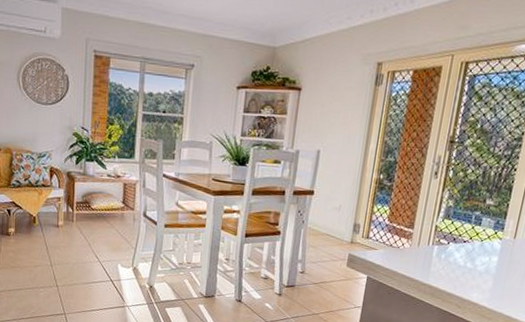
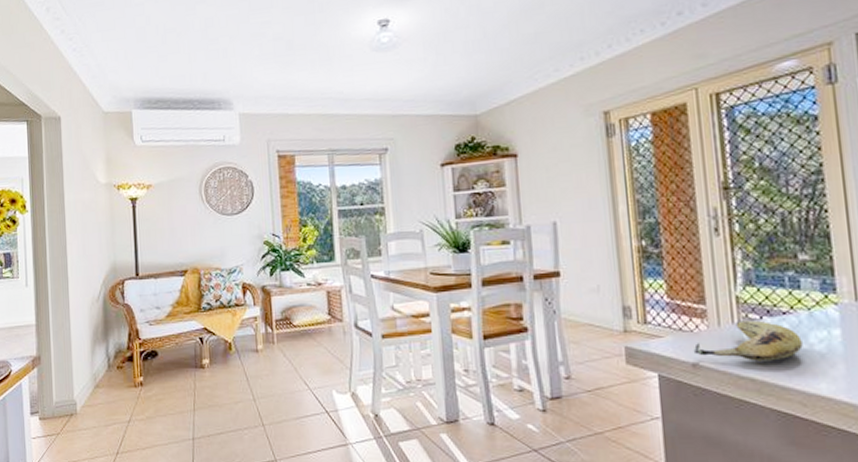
fruit: none [395,243,471,275] -> present [693,320,803,361]

